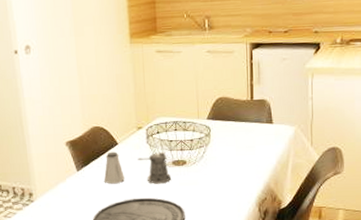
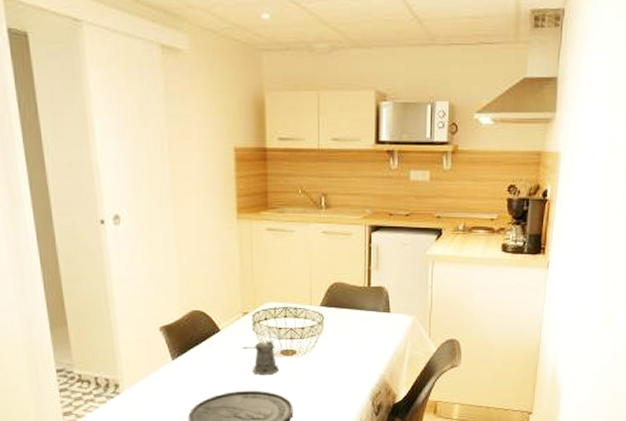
saltshaker: present [103,152,125,183] -> none [202,339,227,374]

